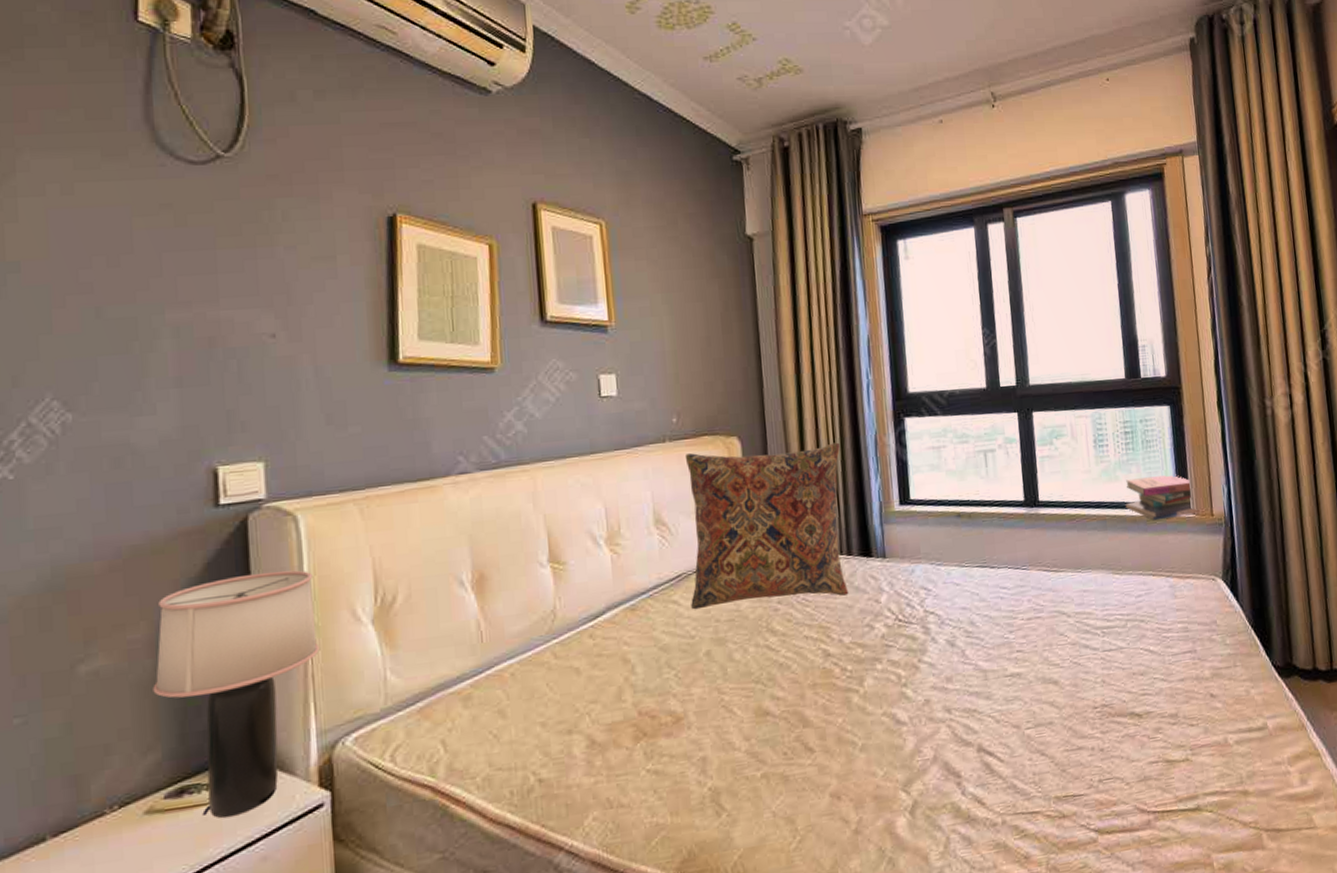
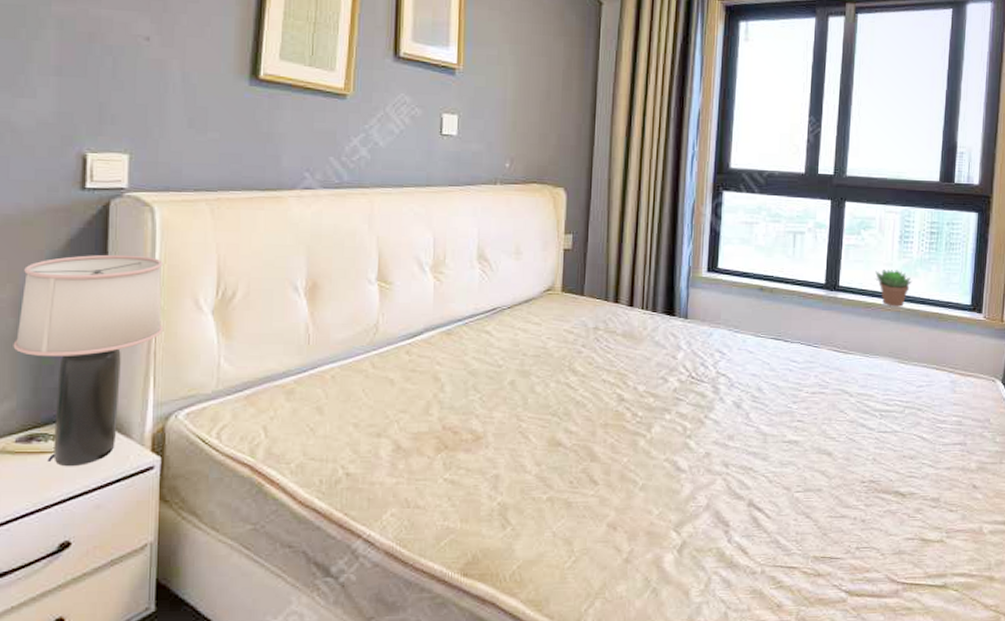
pillow: present [685,442,849,610] -> none [502,198,658,348]
succulent plant: none [1074,476,1113,516] -> present [875,270,911,307]
books: present [1125,474,1201,521] -> none [920,277,992,319]

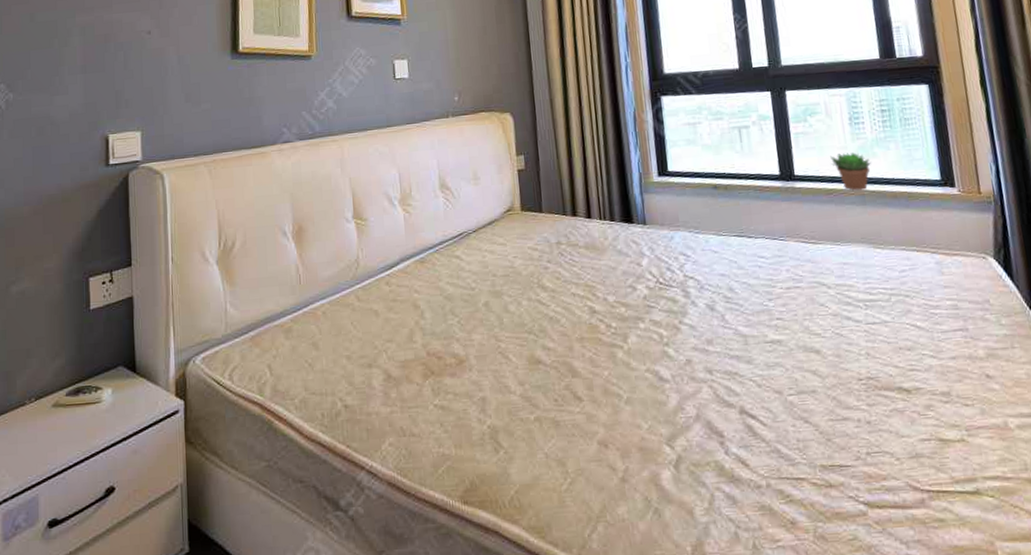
table lamp: present [13,254,163,467] -> none [60,217,177,416]

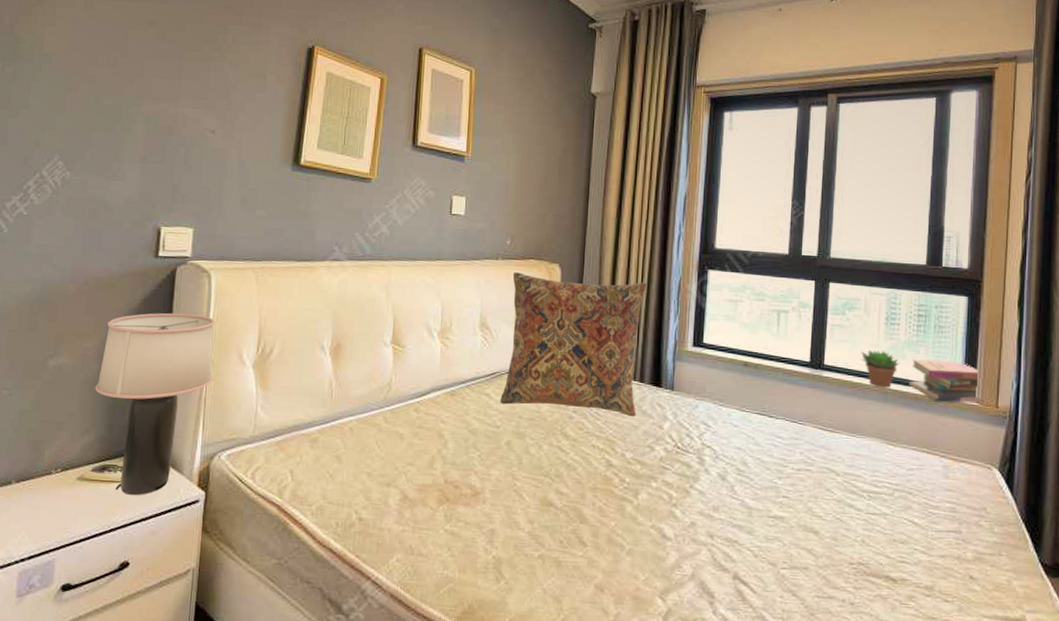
table lamp: none [60,217,177,416] -> present [95,312,216,496]
pillow: none [465,118,612,265] -> present [500,272,646,417]
books: none [884,152,967,197] -> present [908,359,986,403]

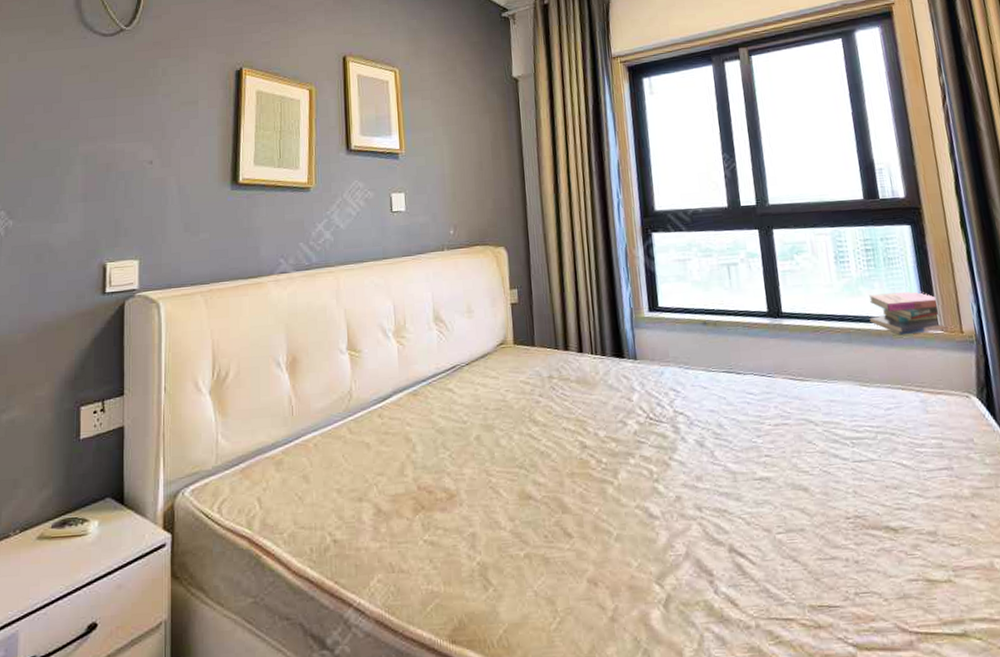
table lamp: present [95,312,216,496] -> none [50,346,169,549]
pillow: present [500,272,646,417] -> none [460,253,603,398]
succulent plant: present [861,350,899,388] -> none [816,290,856,328]

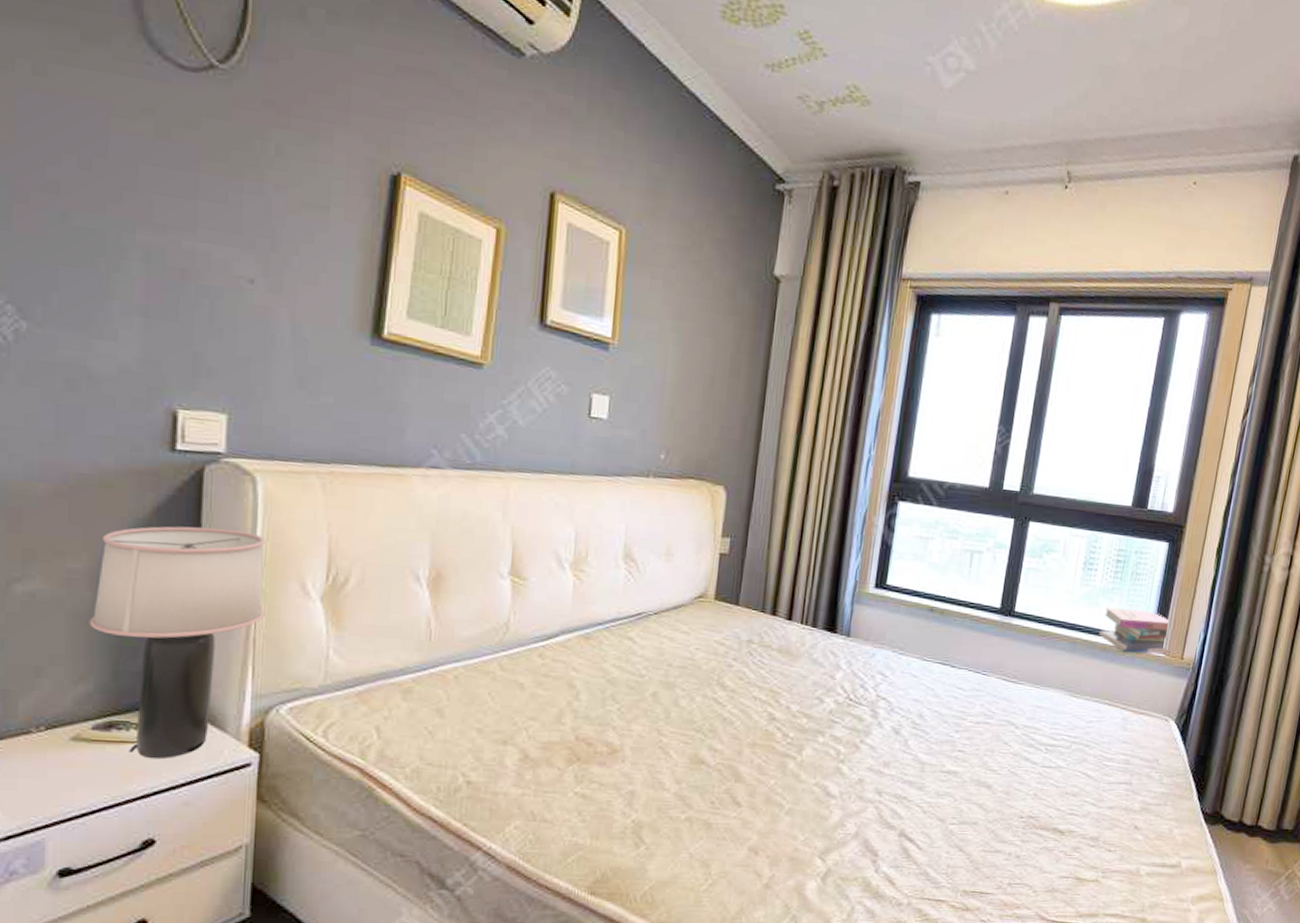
table lamp: none [50,346,169,549] -> present [89,526,265,760]

